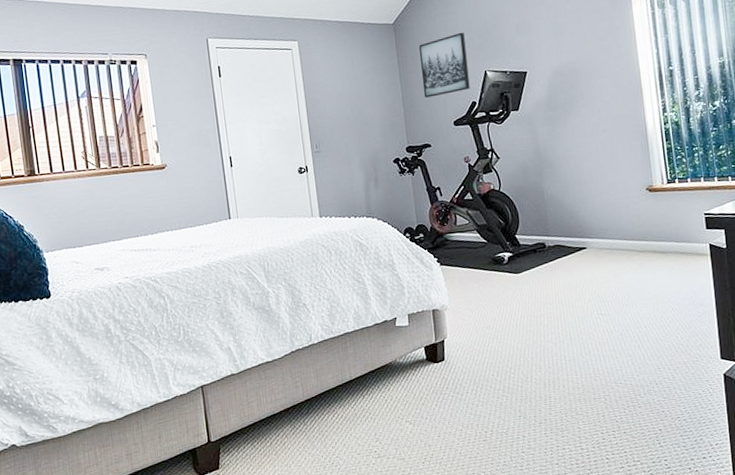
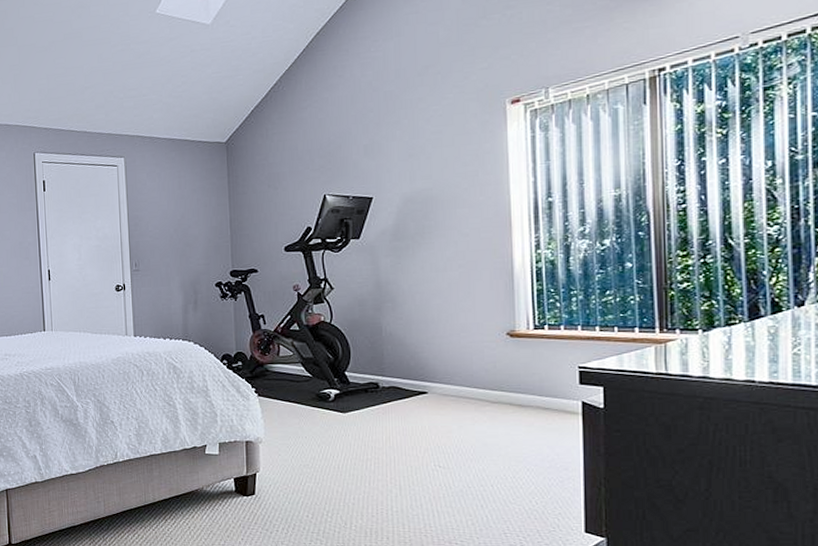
wall art: present [419,32,470,98] -> none [252,152,306,221]

